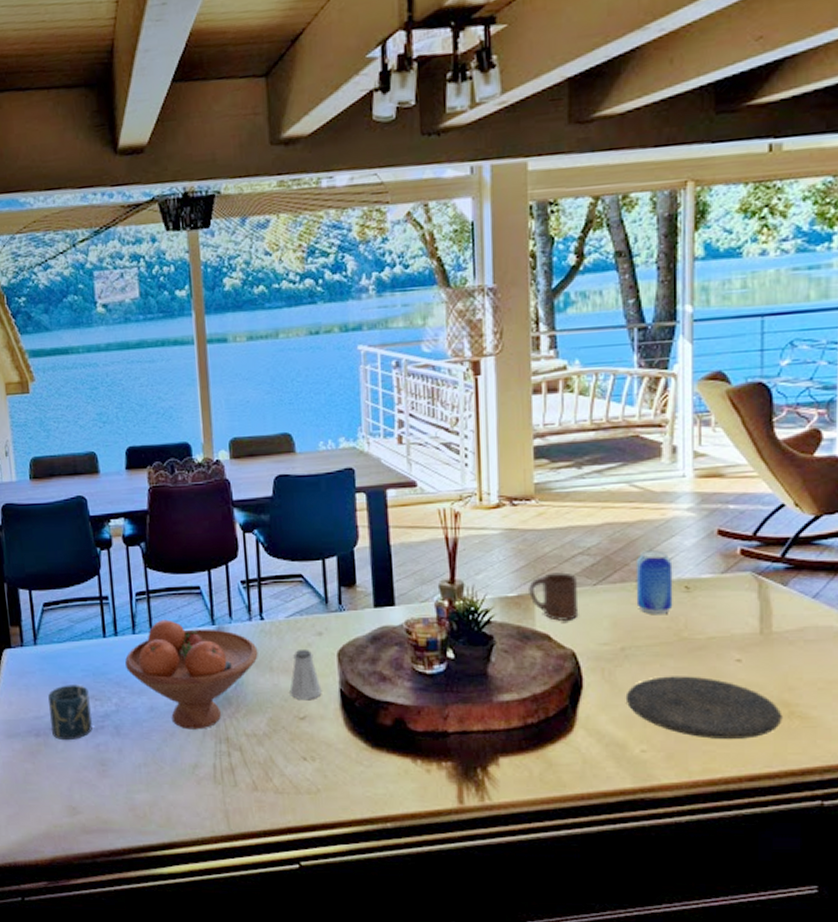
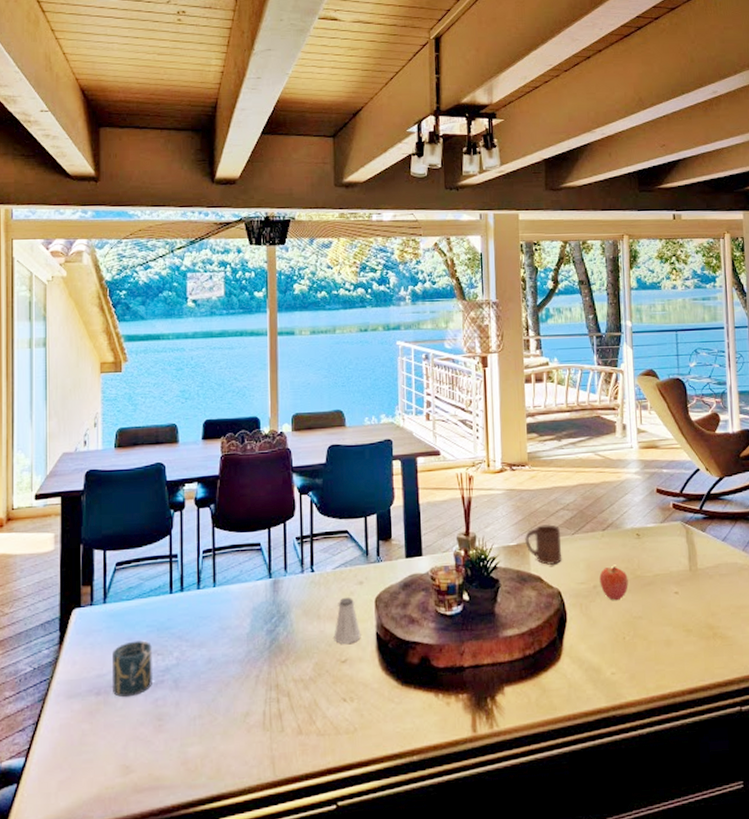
fruit bowl: present [124,619,258,730] -> none [188,574,308,679]
plate: present [625,676,782,740] -> none [598,607,709,660]
apple: none [629,625,670,667] -> present [599,566,628,601]
beer can: present [635,550,673,615] -> none [601,505,629,558]

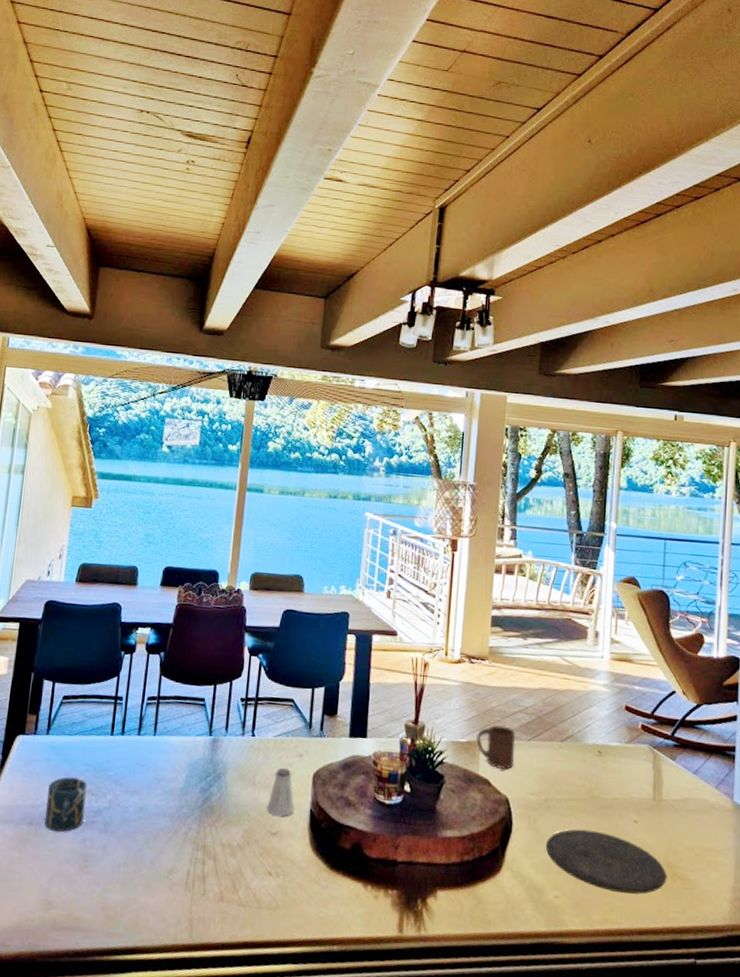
plate: none [598,607,709,660] -> present [545,829,667,894]
apple: present [599,566,628,601] -> none [552,781,584,820]

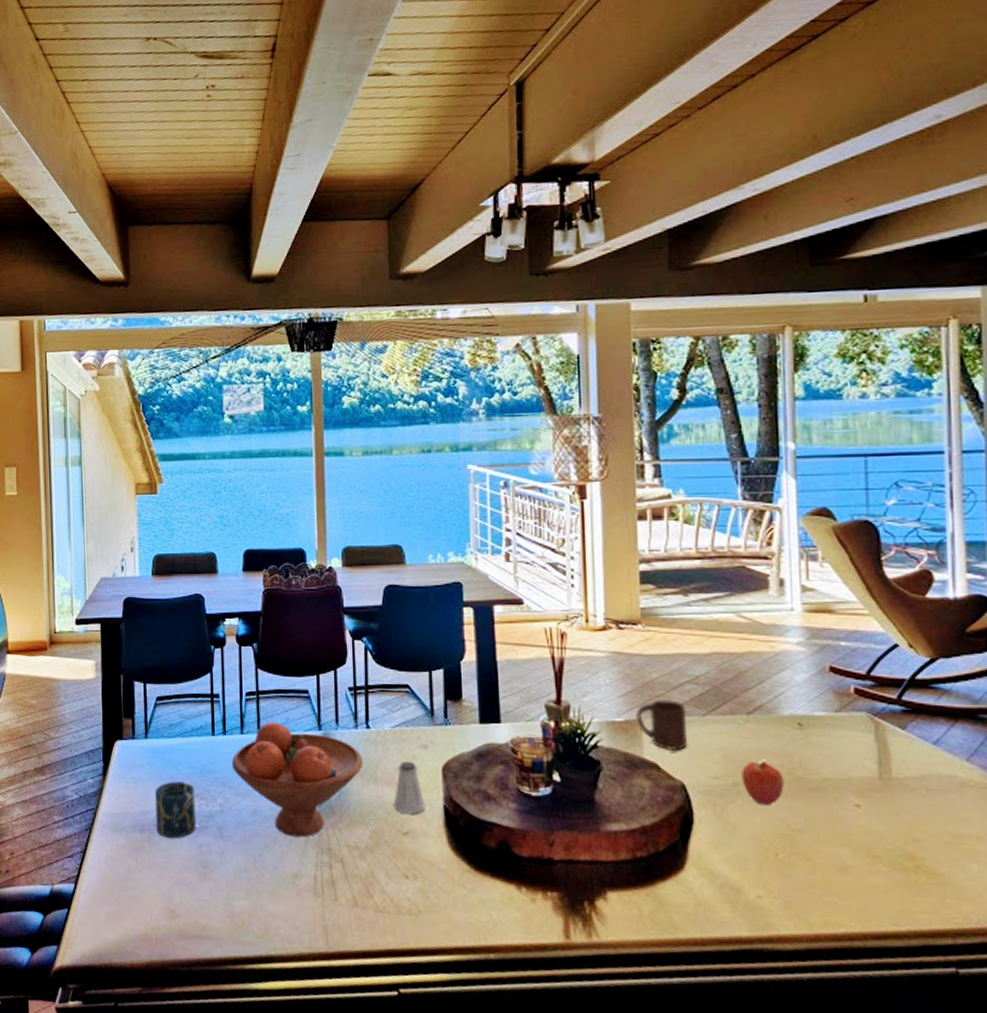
fruit bowl: none [125,725,245,835] -> present [231,721,363,838]
plate: present [545,829,667,894] -> none [738,817,908,892]
apple: none [552,781,584,820] -> present [741,761,784,806]

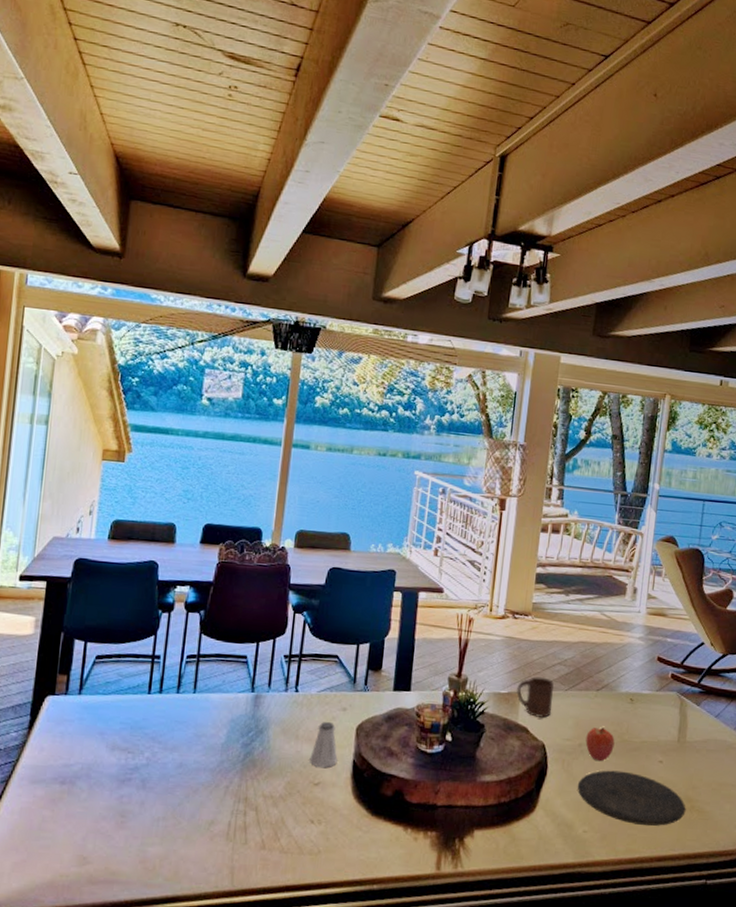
cup: present [155,781,196,839] -> none [78,735,123,791]
fruit bowl: present [231,721,363,838] -> none [163,682,288,788]
plate: none [738,817,908,892] -> present [577,770,686,826]

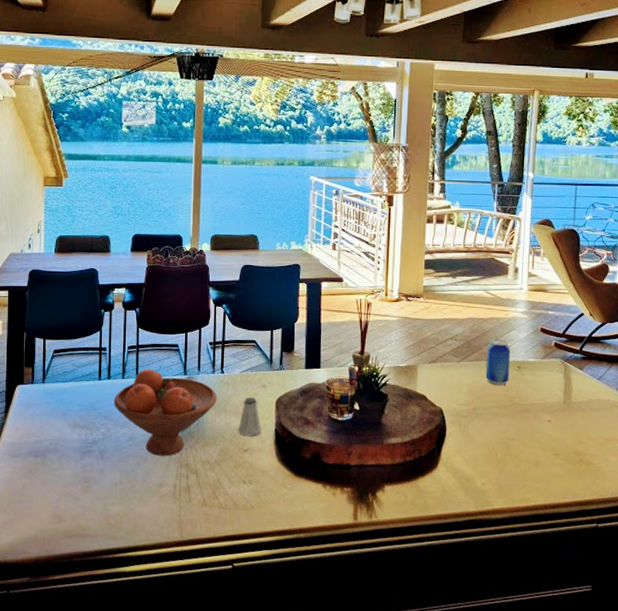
fruit bowl: none [163,682,288,788] -> present [113,368,217,456]
cup: present [517,677,554,718] -> none [414,351,448,386]
plate: present [577,770,686,826] -> none [474,430,575,478]
apple: present [585,727,615,762] -> none [479,392,506,423]
beer can: none [594,667,624,720] -> present [485,339,511,386]

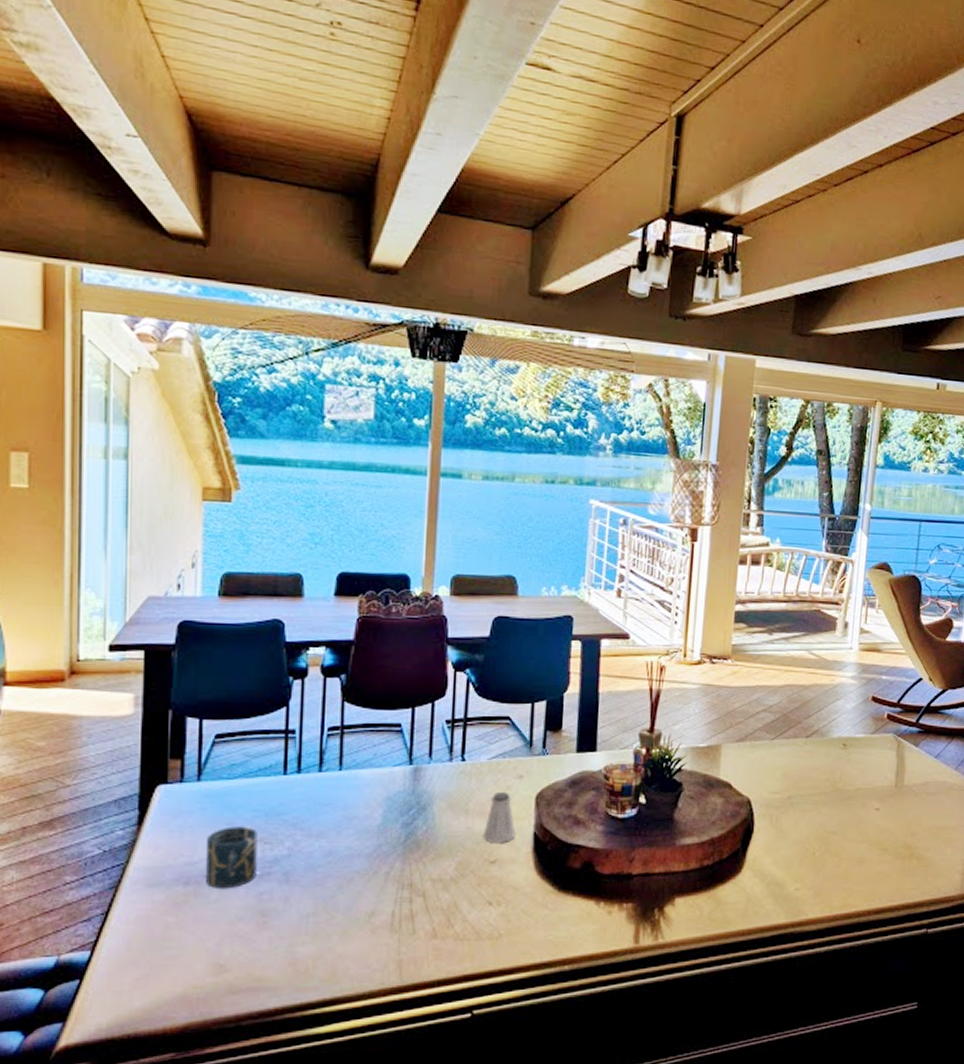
cup: none [49,416,82,461] -> present [206,826,258,889]
fruit bowl: present [113,368,217,456] -> none [305,757,455,875]
beer can: present [485,339,511,386] -> none [804,711,836,768]

